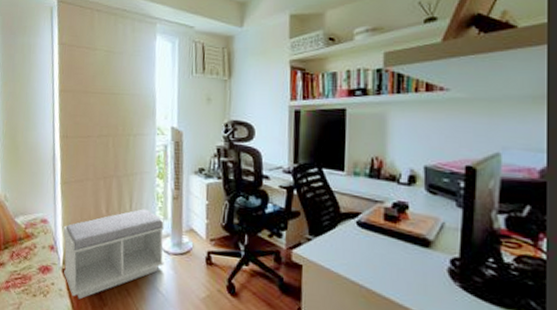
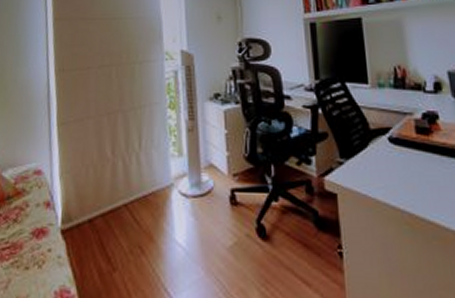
bench: present [63,209,164,300] -> none [61,146,182,267]

